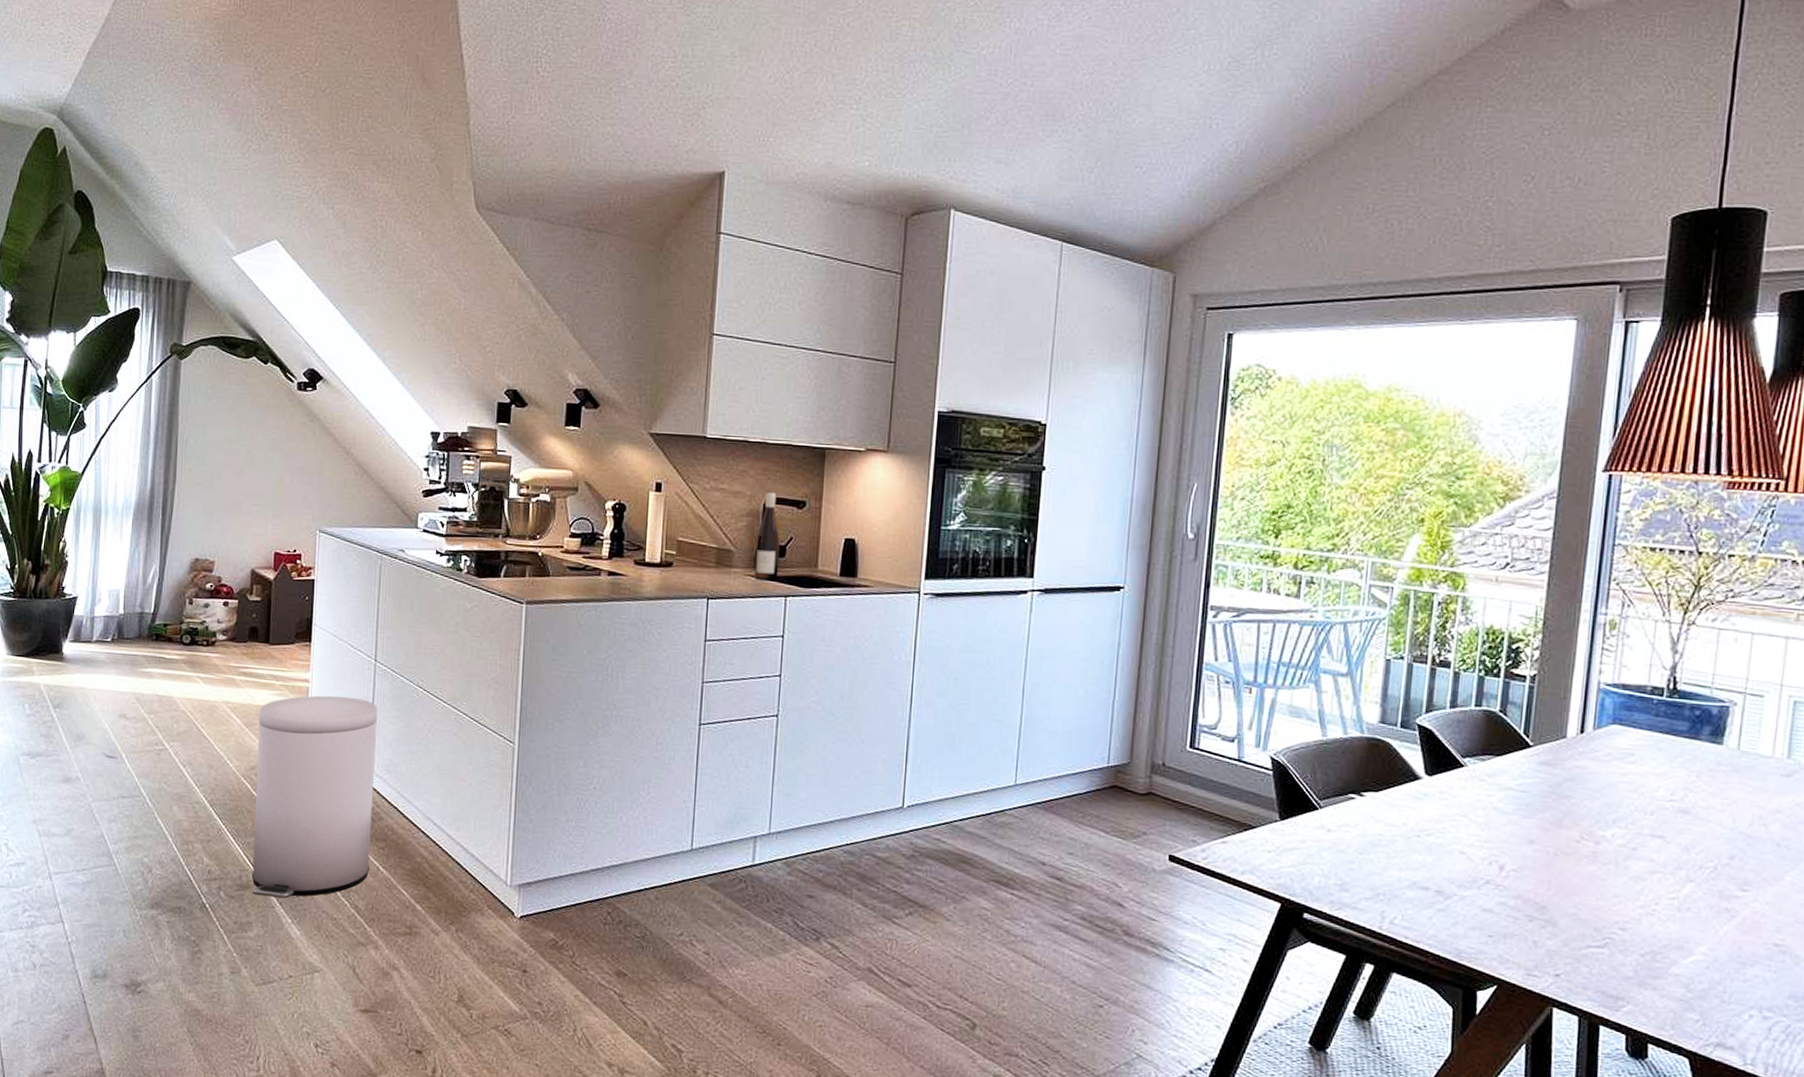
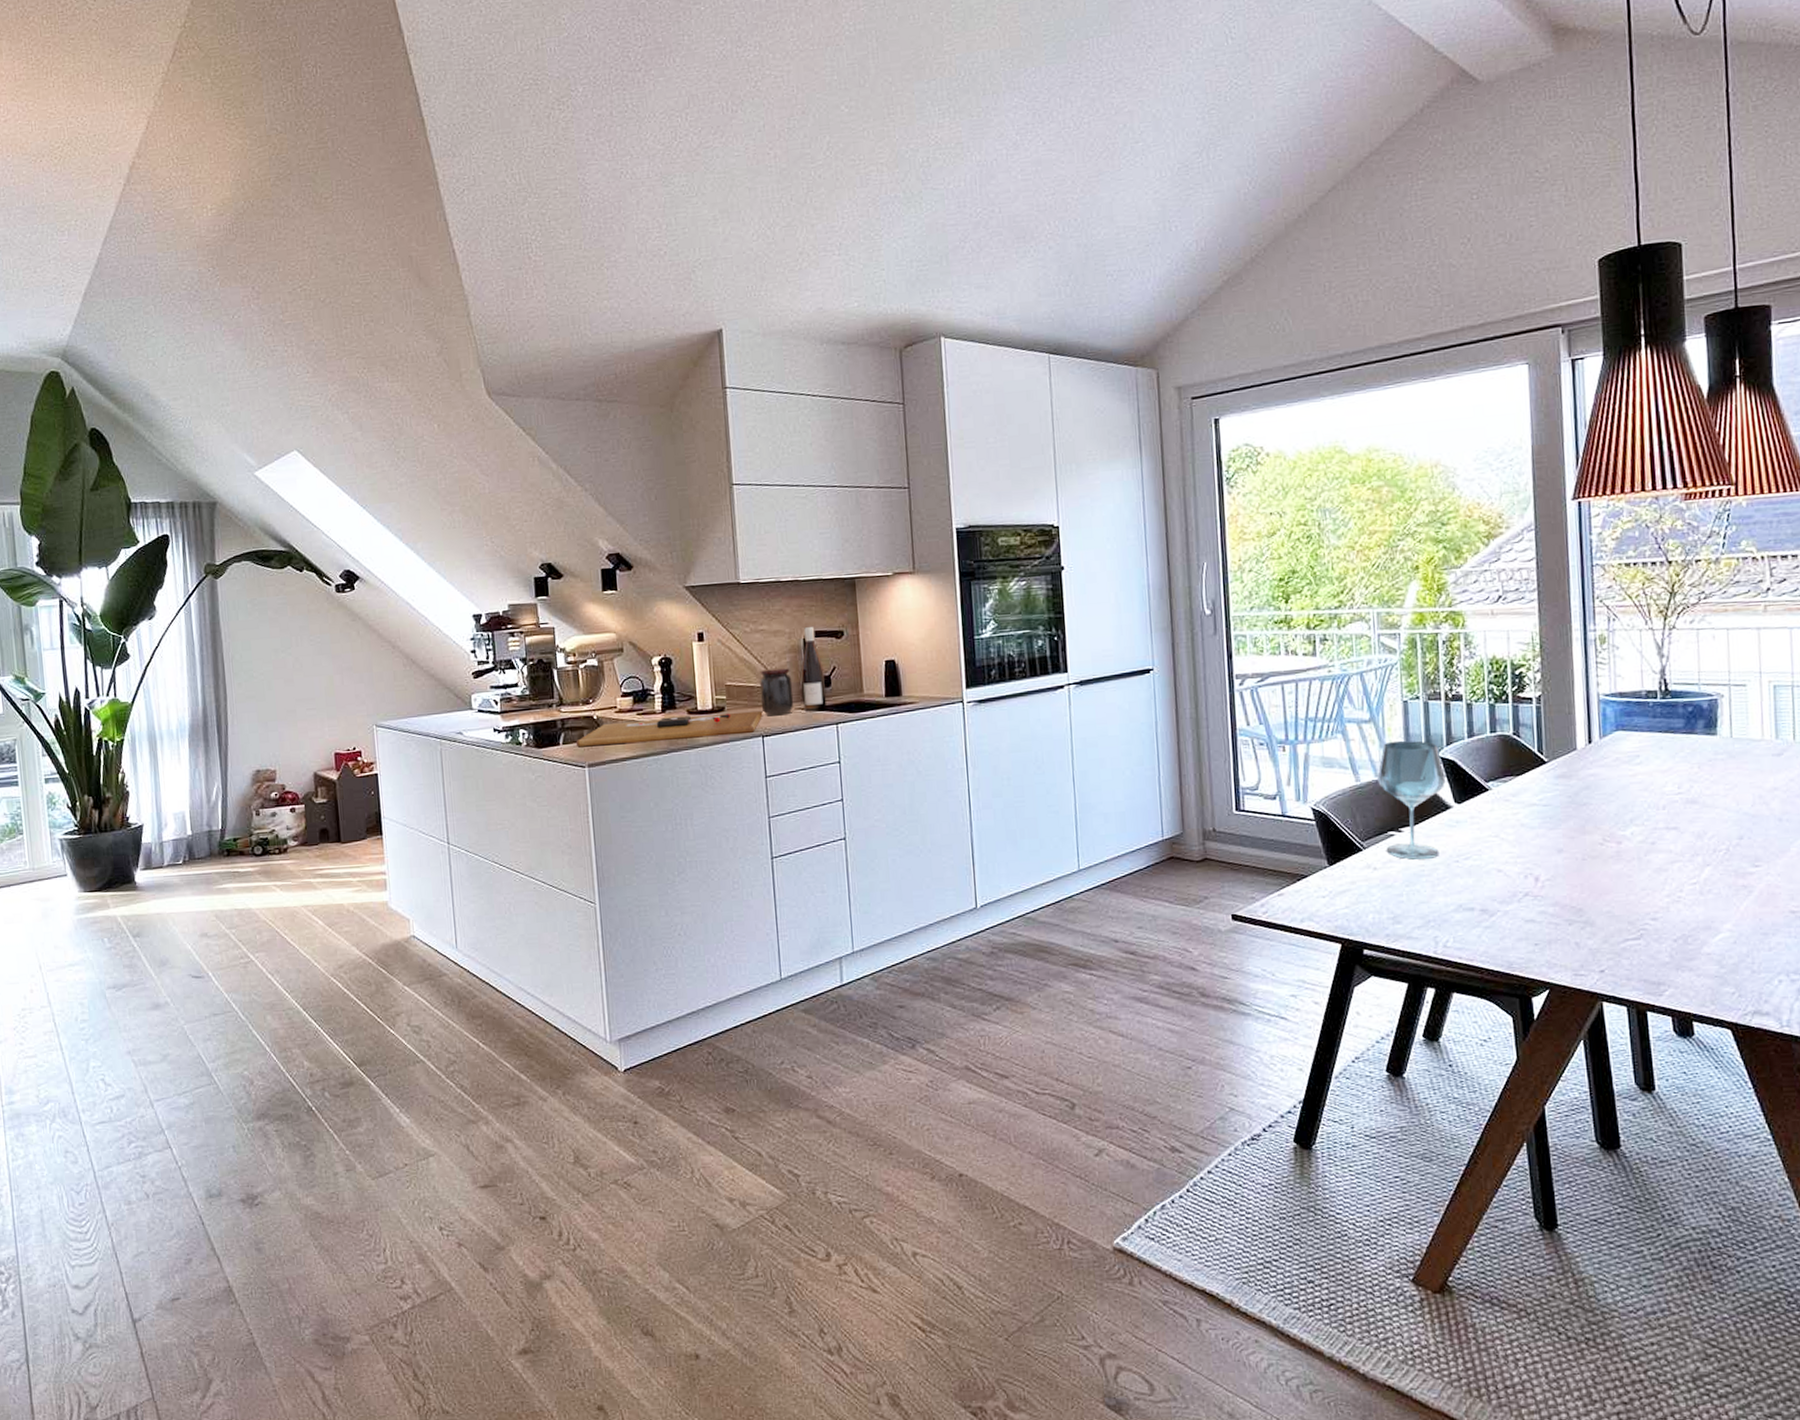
pedal bin: present [251,695,378,899] -> none [340,882,470,1091]
cutting board: none [517,561,711,594] -> present [575,710,763,748]
jar: none [710,529,746,580] -> present [759,667,794,716]
wine glass: none [1343,700,1419,829] -> present [1377,740,1446,860]

